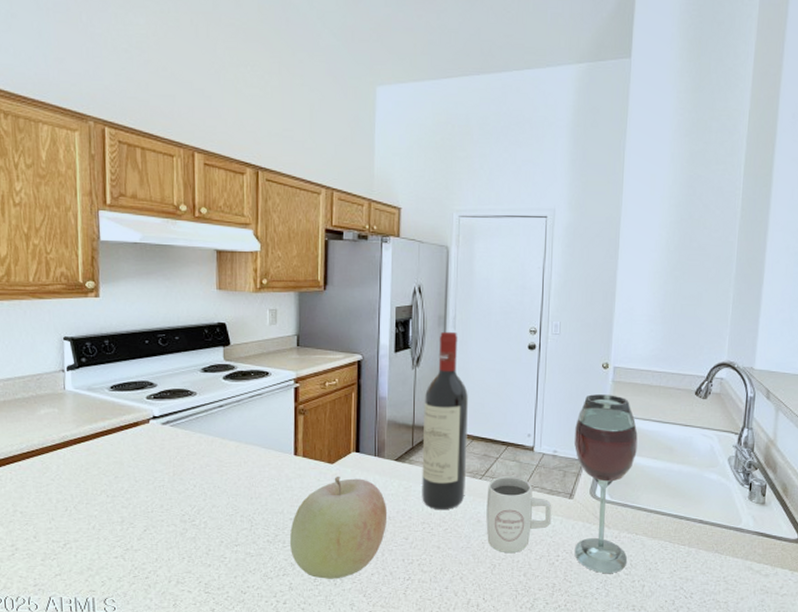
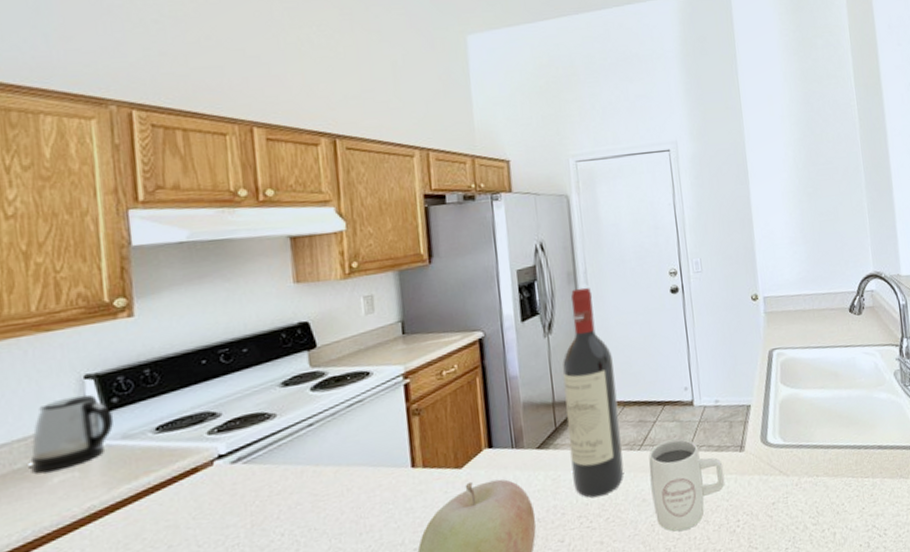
kettle: none [26,352,82,404] -> present [31,395,113,473]
wineglass: present [573,394,638,573] -> none [733,327,813,530]

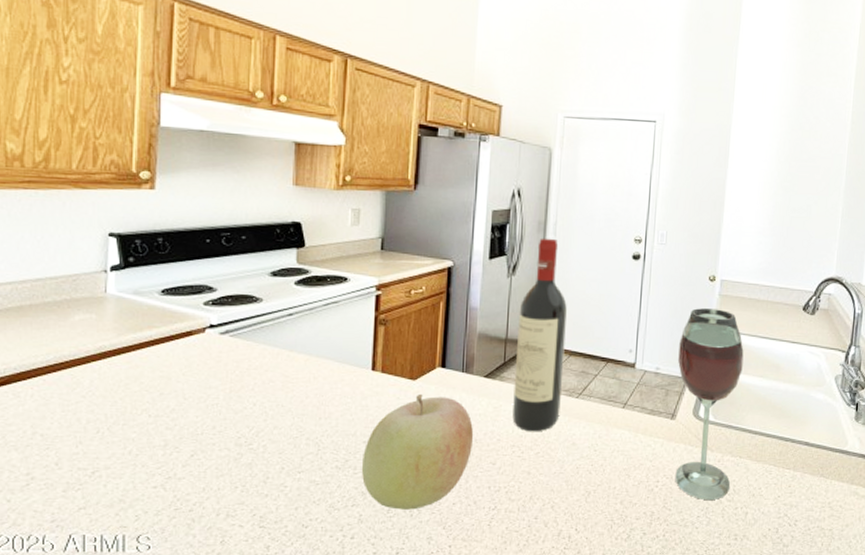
kettle: present [31,395,113,473] -> none [58,249,127,309]
mug: present [649,438,725,532] -> none [581,395,653,479]
wineglass: none [733,327,813,530] -> present [675,308,744,500]

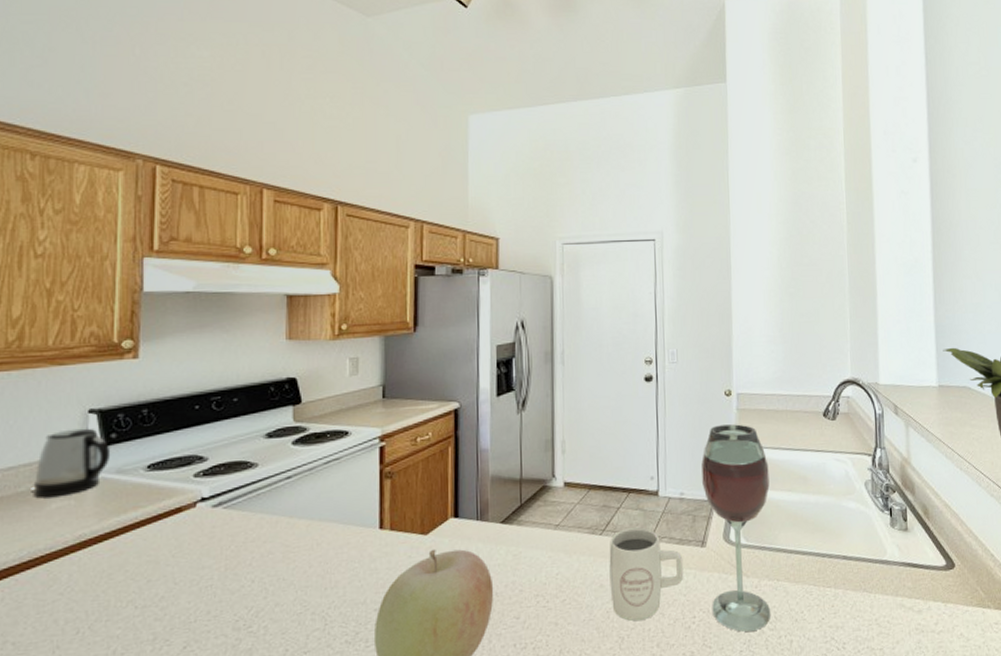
kettle: none [58,249,127,309] -> present [33,428,109,497]
wine bottle: present [512,238,567,432] -> none [532,368,584,578]
mug: none [581,395,653,479] -> present [609,527,684,622]

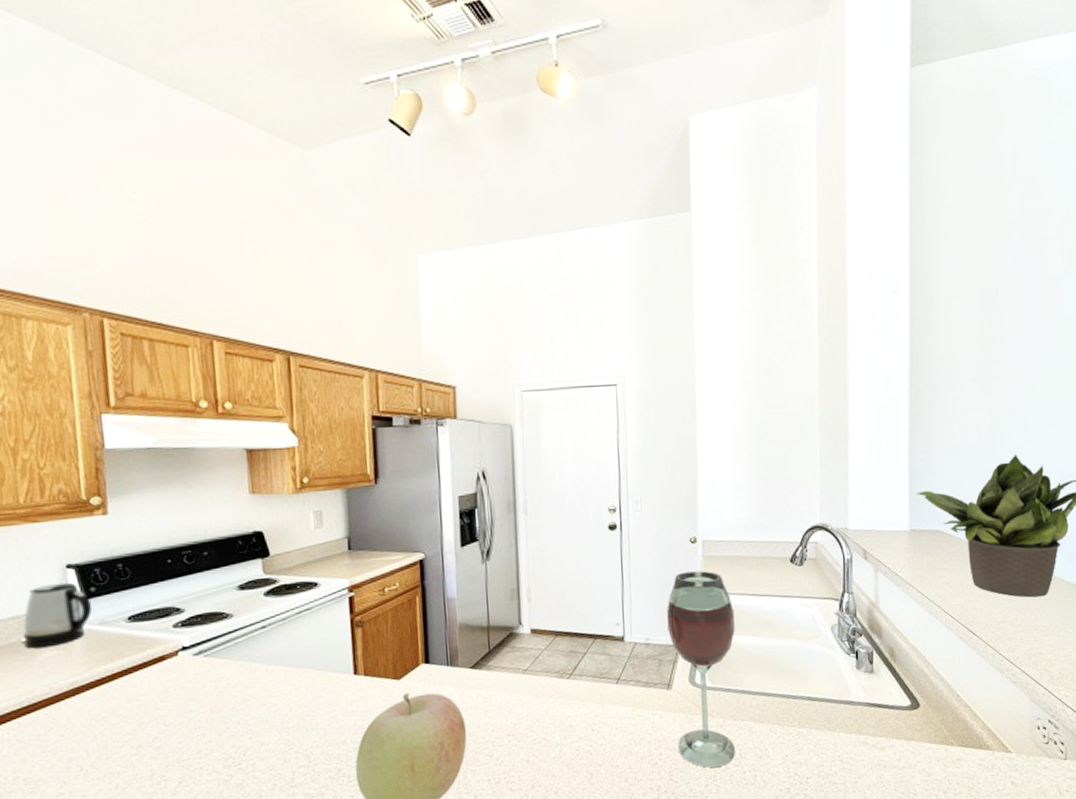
mug: present [609,527,684,622] -> none [577,671,650,759]

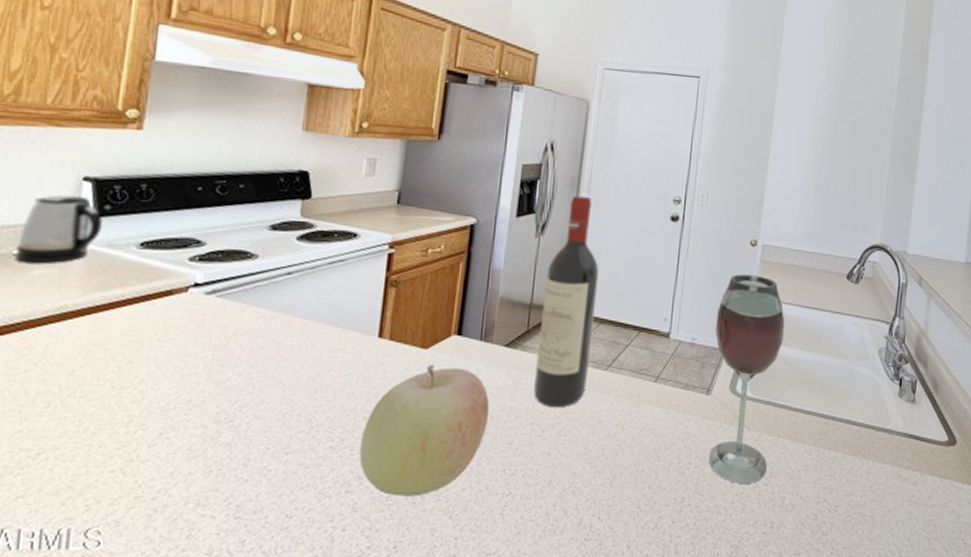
wine bottle: none [498,518,553,719] -> present [533,195,599,408]

